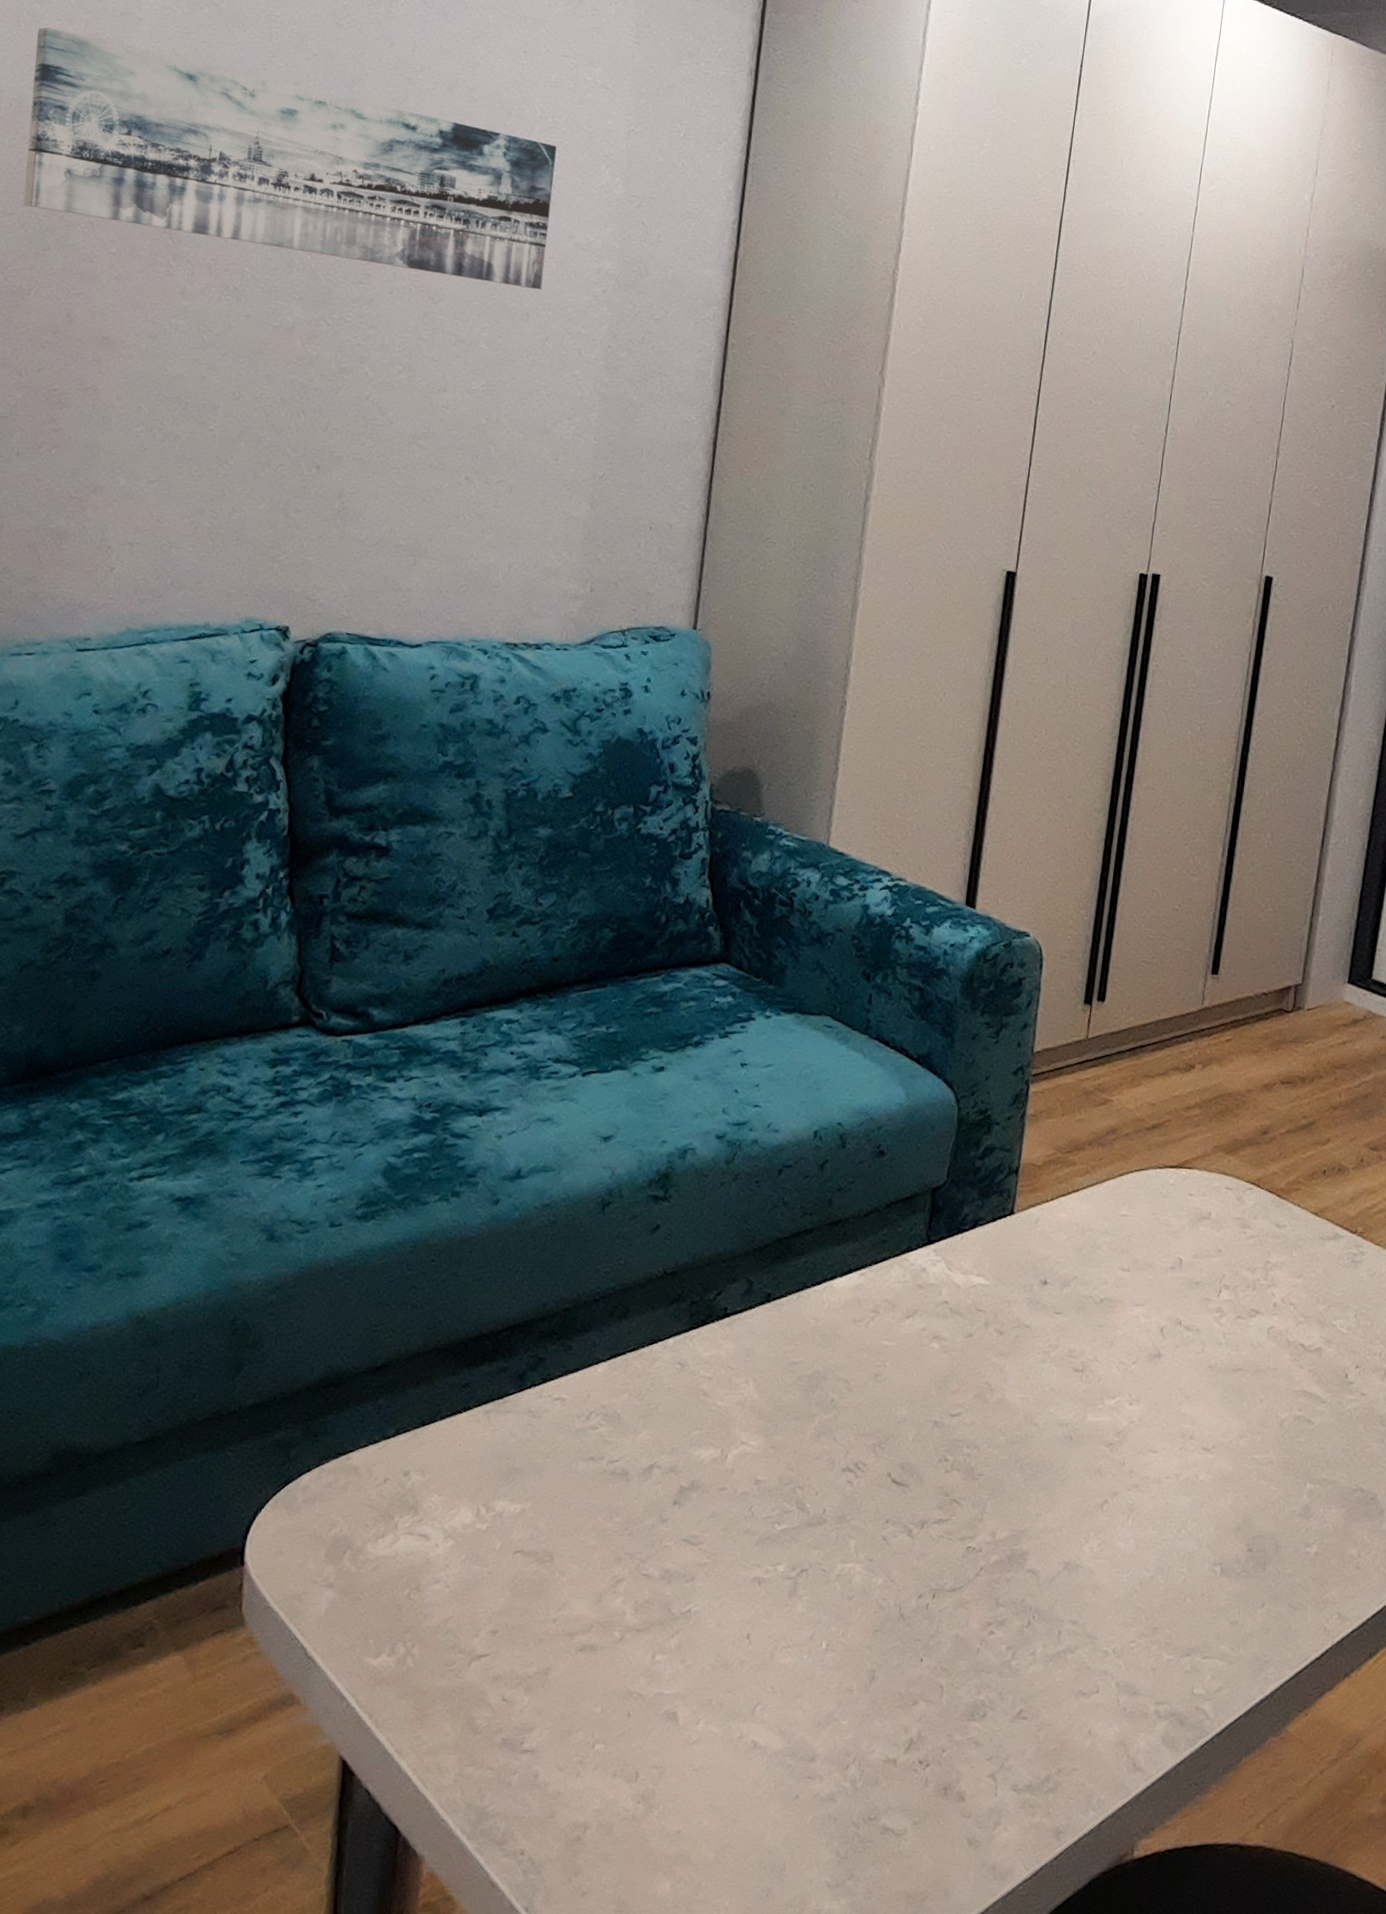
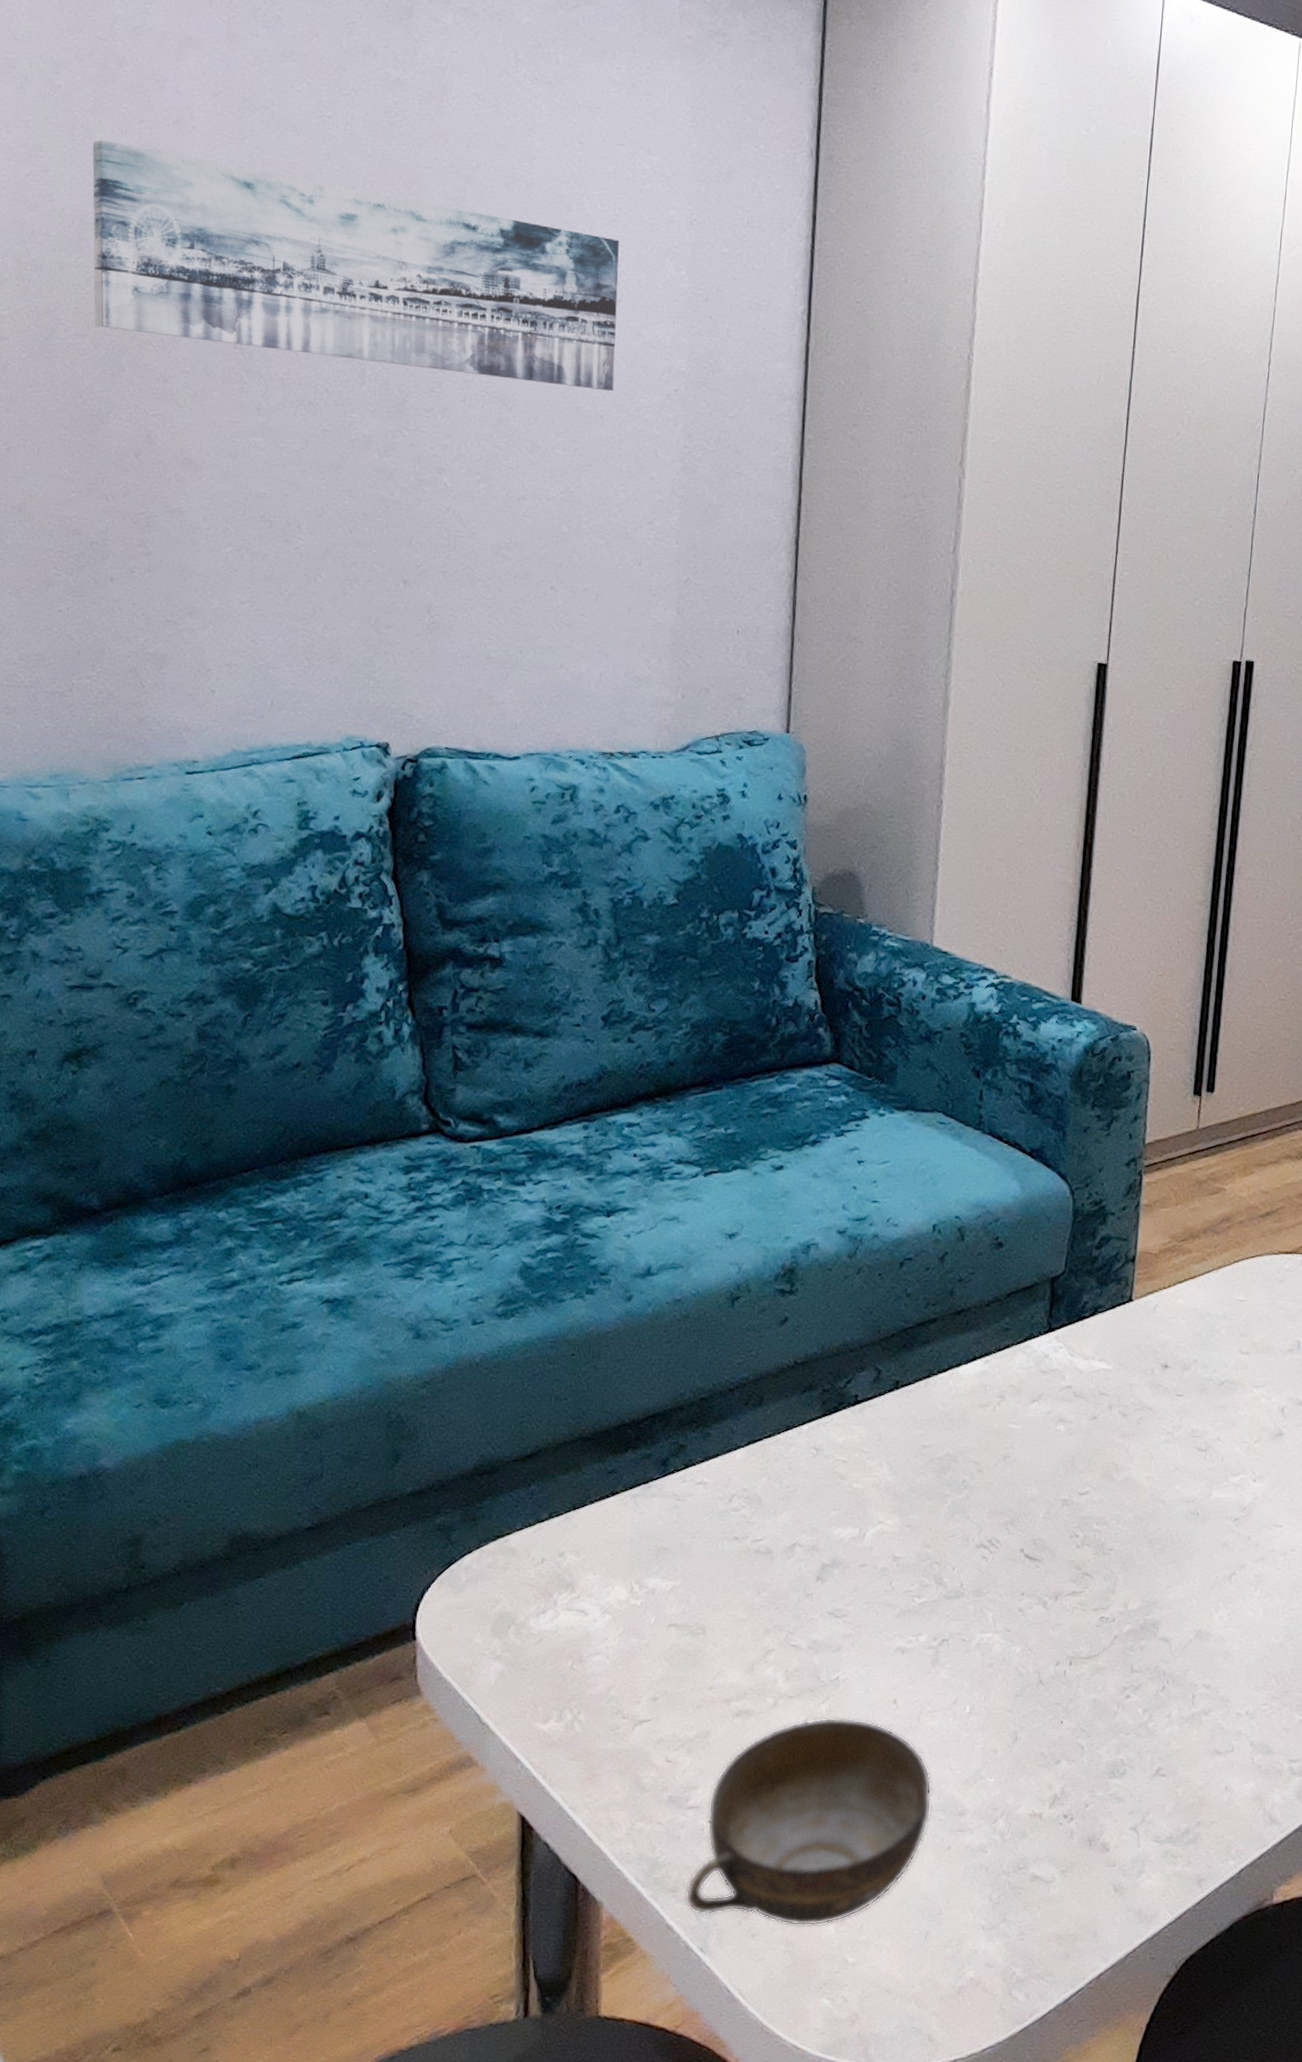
cup: none [512,1653,782,1884] -> present [685,1717,932,1927]

